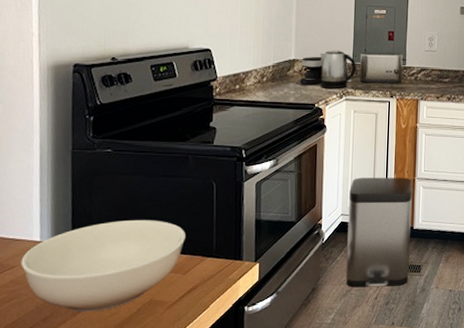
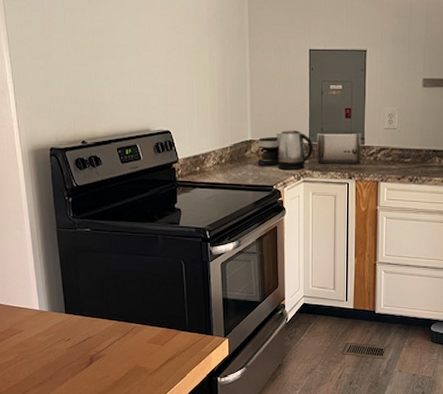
bowl: present [21,220,187,312] -> none [26,294,162,374]
pedal bin: present [346,177,413,288] -> none [310,260,374,367]

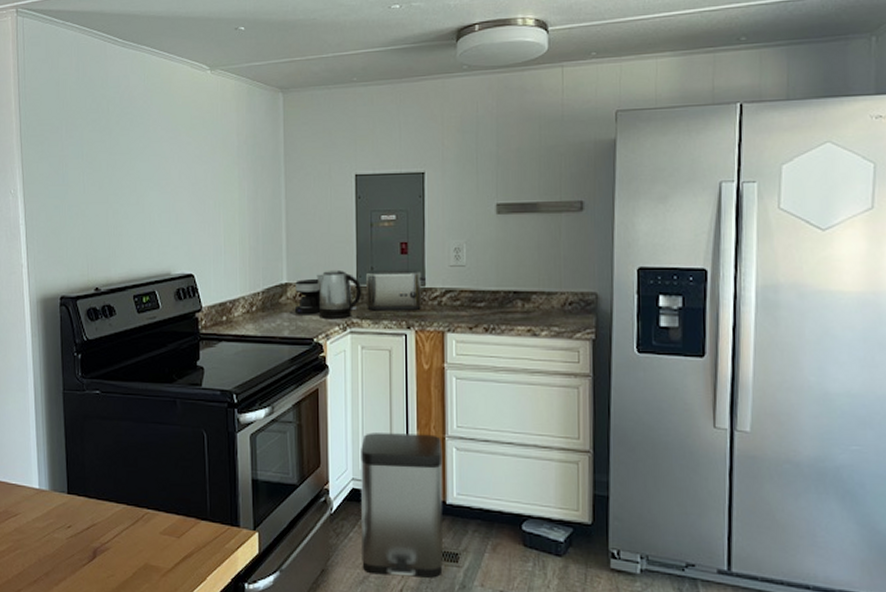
pedal bin: none [310,260,374,367] -> present [361,433,443,578]

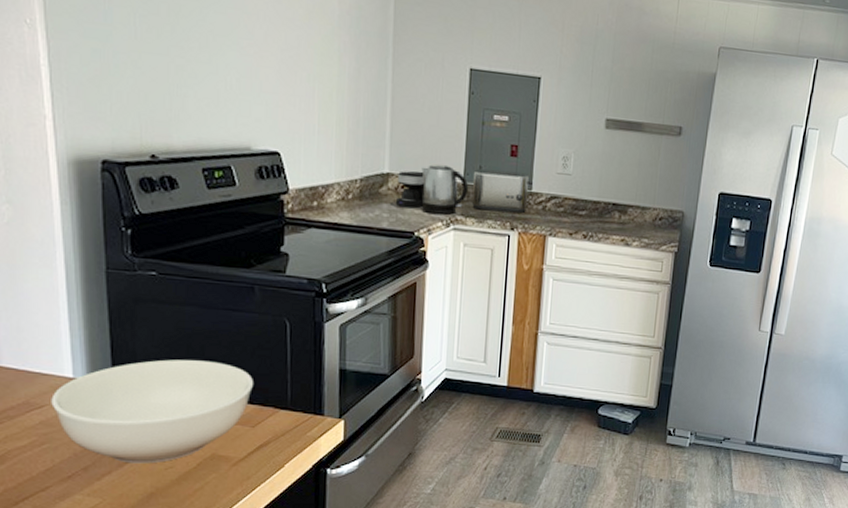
bowl: none [23,471,179,571] -> present [51,359,255,464]
pedal bin: present [361,433,443,578] -> none [450,326,535,457]

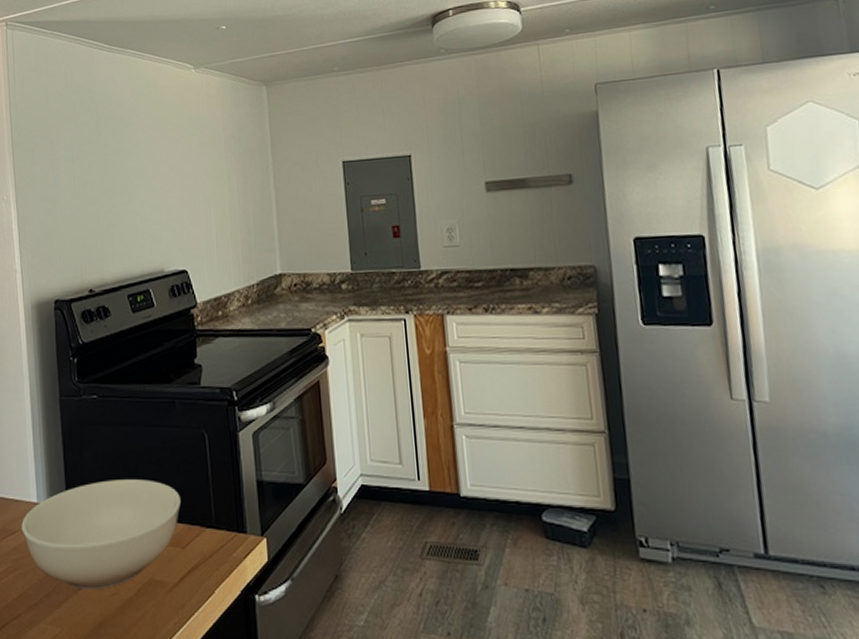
coffee maker: present [390,171,425,209] -> none [286,267,317,306]
kettle: present [421,164,469,215] -> none [310,257,358,308]
toaster: present [472,168,533,214] -> none [360,252,420,297]

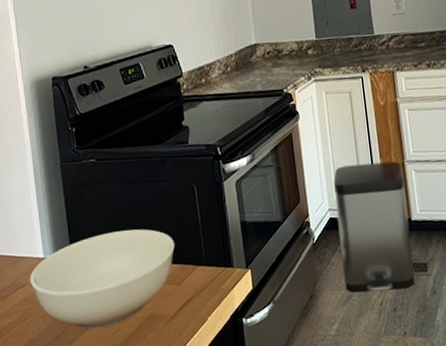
pedal bin: none [367,422,462,579] -> present [333,161,415,293]

